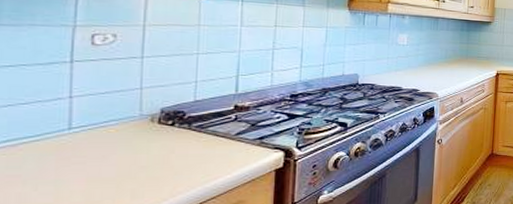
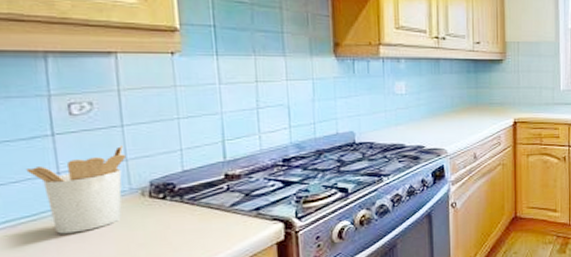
utensil holder: none [37,74,141,155] -> present [25,144,126,234]

